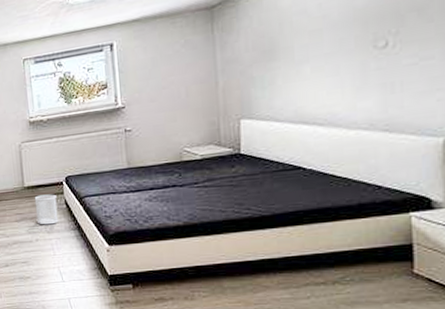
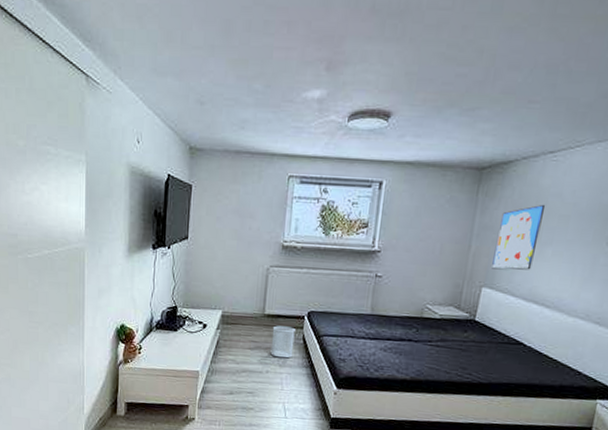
wall art: none [244,24,292,100] -> present [491,204,546,270]

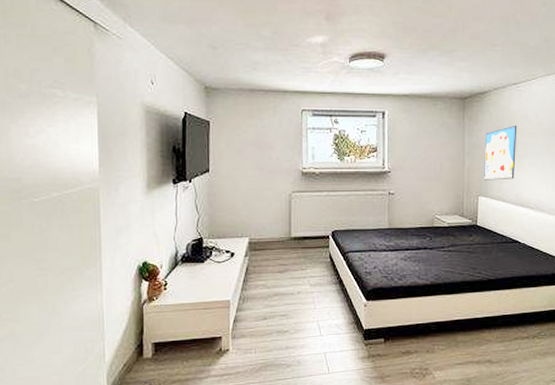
wastebasket: present [270,325,295,358] -> none [300,247,322,278]

